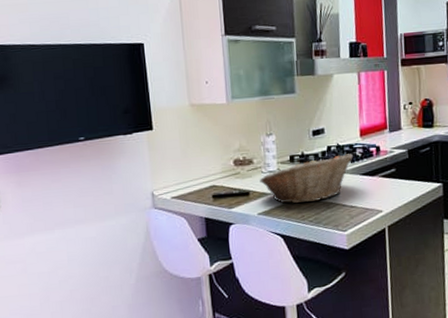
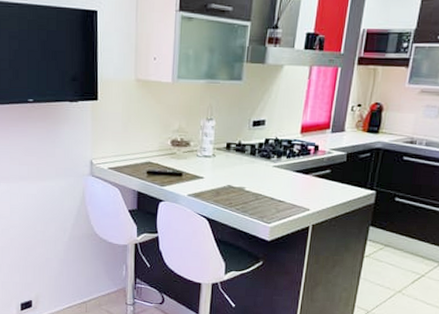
fruit basket: present [259,153,353,204] -> none [194,148,290,192]

